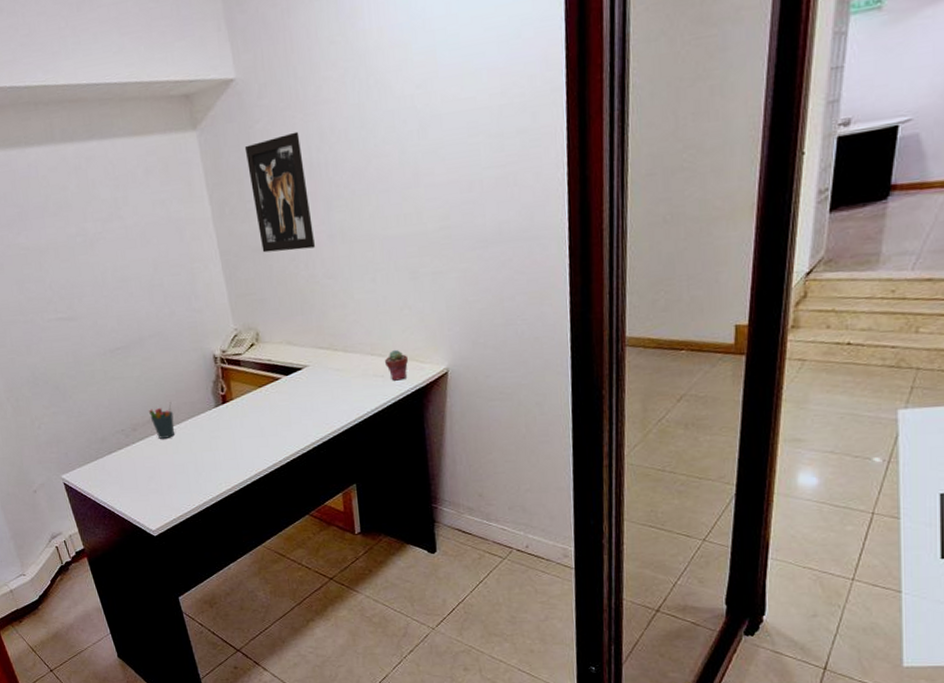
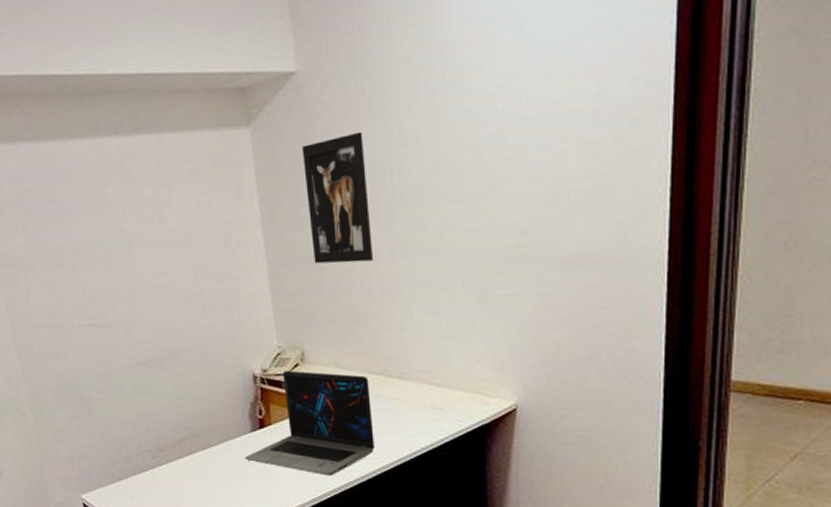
pen holder: present [148,401,175,439] -> none [178,421,206,463]
laptop: none [210,350,326,442] -> present [244,370,375,476]
potted succulent: present [385,349,409,381] -> none [445,379,472,415]

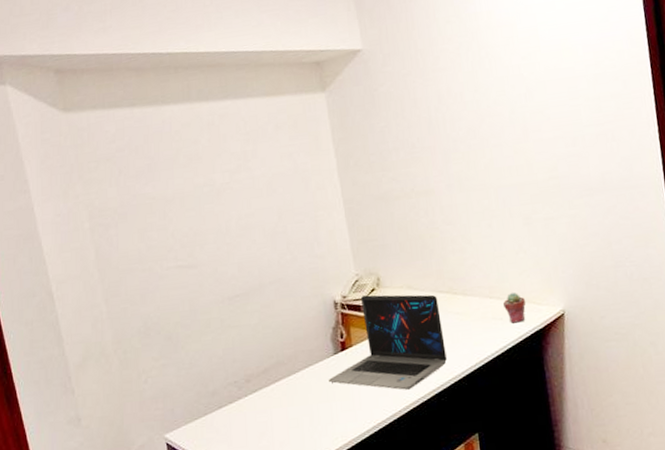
wall art: present [301,131,373,264] -> none [369,94,434,201]
potted succulent: none [445,379,472,415] -> present [503,292,527,324]

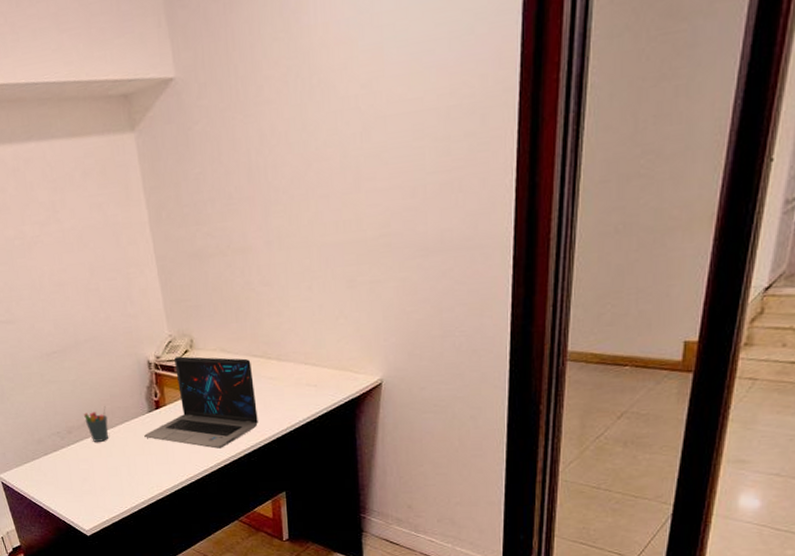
pen holder: none [264,349,291,390] -> present [83,405,109,442]
potted succulent: present [503,292,527,324] -> none [319,359,343,391]

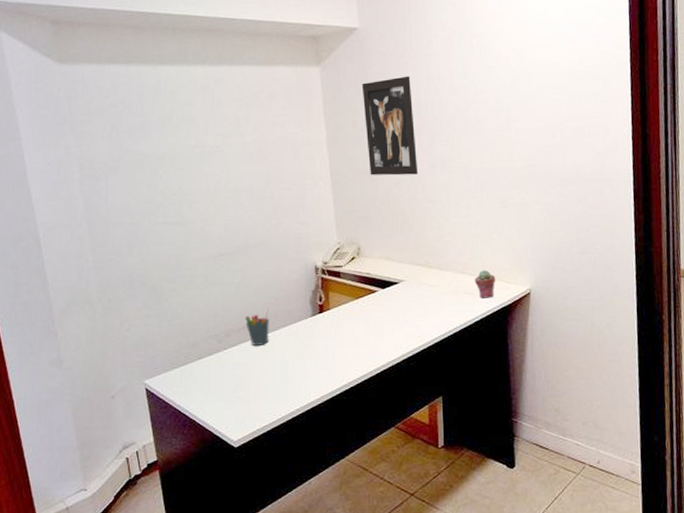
laptop: present [143,356,258,449] -> none [304,263,418,353]
wall art: none [182,133,251,259] -> present [361,76,418,176]
potted succulent: none [319,359,343,391] -> present [475,269,496,298]

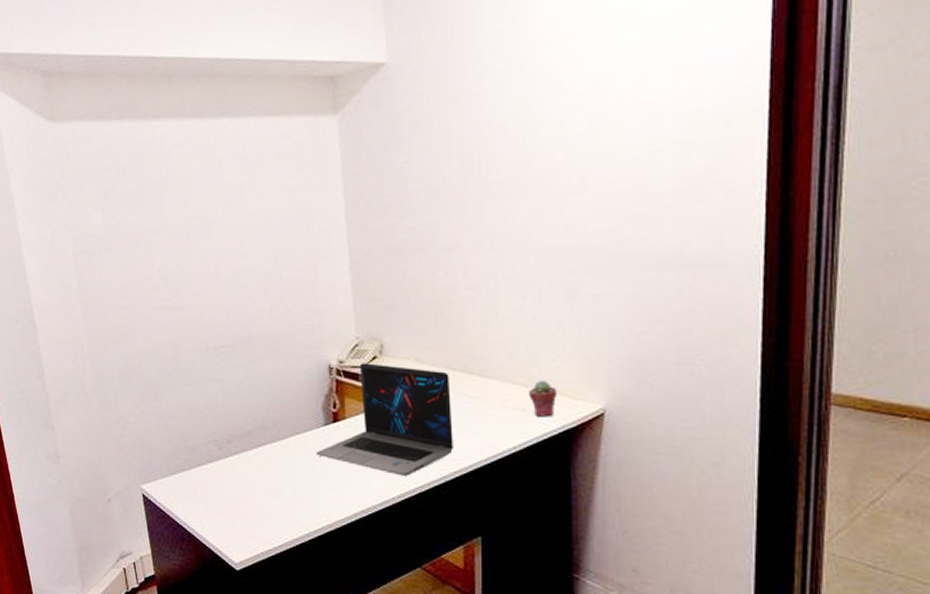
pen holder: present [244,308,269,346] -> none [247,412,275,456]
laptop: none [304,263,418,353] -> present [315,363,453,476]
wall art: present [361,76,418,176] -> none [389,123,458,255]

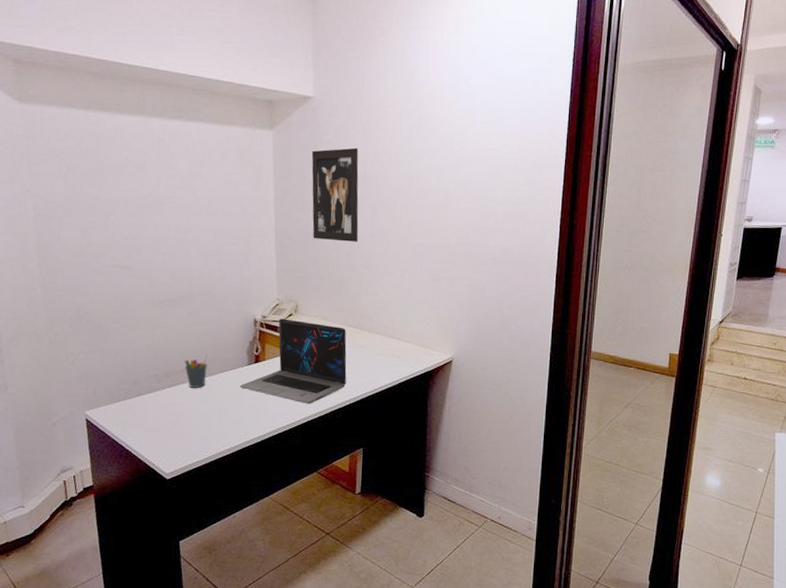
pen holder: none [247,412,275,456] -> present [184,354,208,388]
wall art: none [389,123,458,255] -> present [311,148,359,242]
potted succulent: present [529,379,558,417] -> none [402,336,422,362]

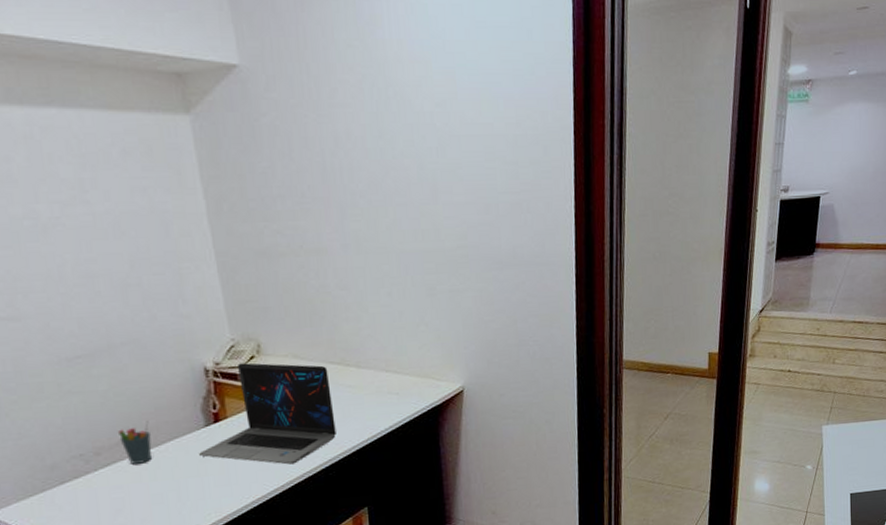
wall art: present [311,148,359,242] -> none [248,132,327,257]

